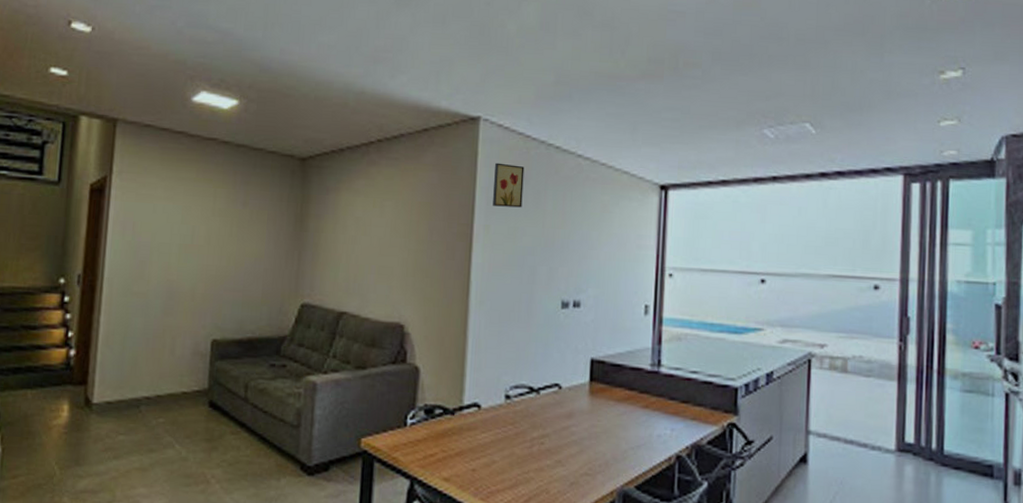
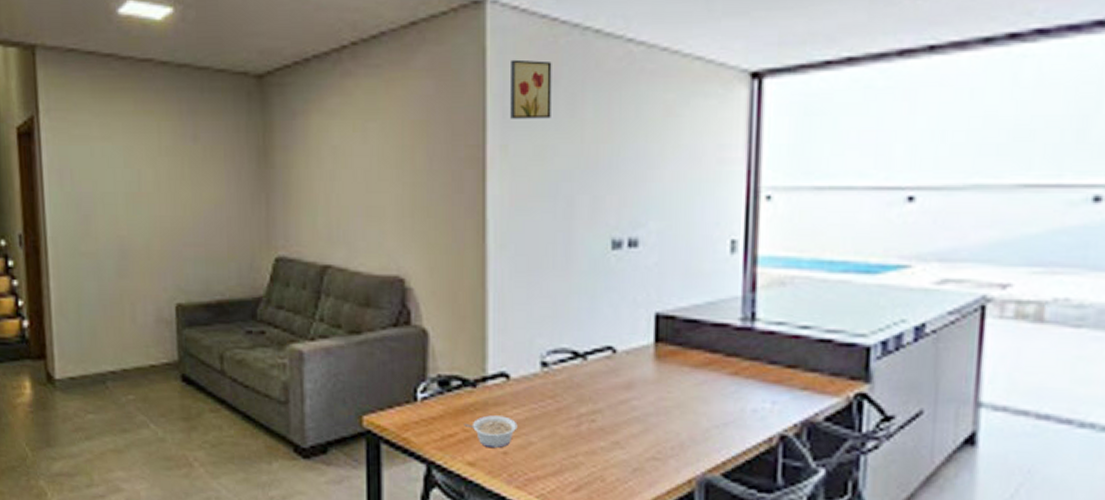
legume: none [443,438,485,467] -> present [464,415,518,449]

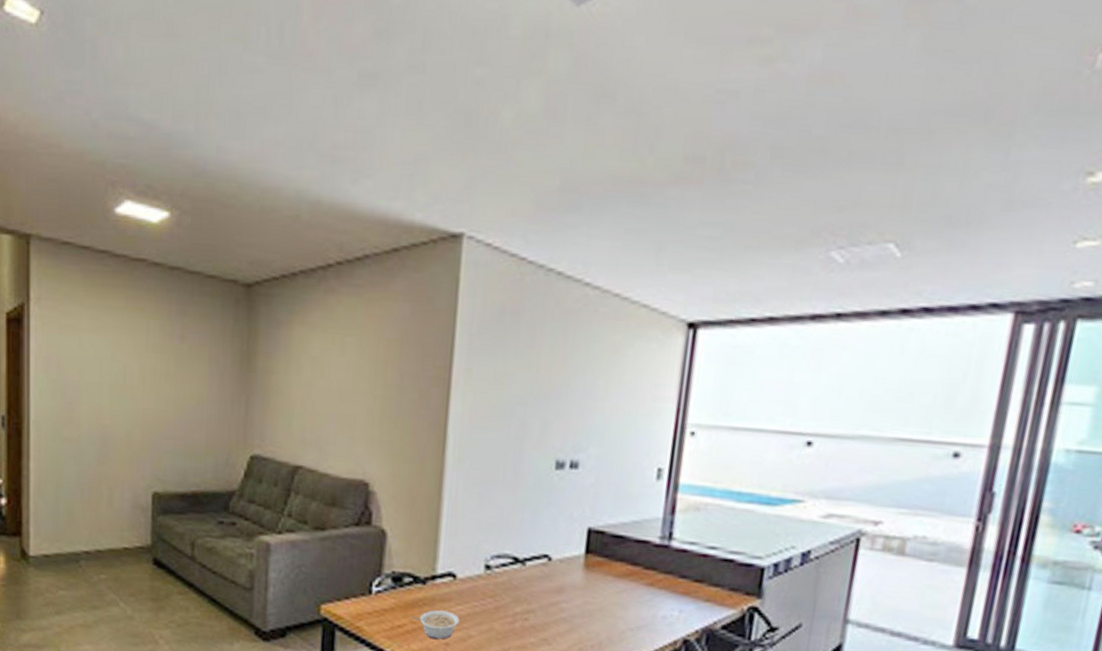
wall art: present [510,59,552,119] -> none [476,291,517,348]

